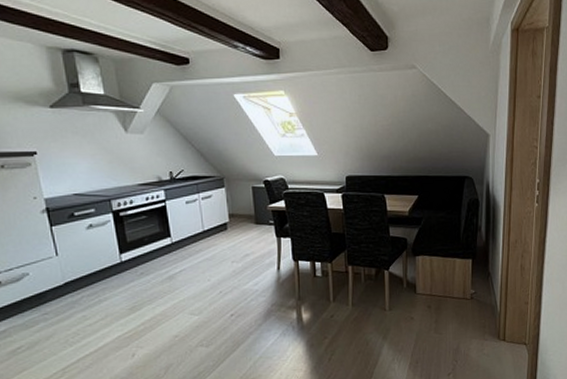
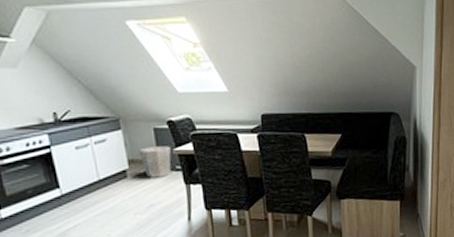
waste bin: none [238,203,266,231] -> present [139,146,172,178]

